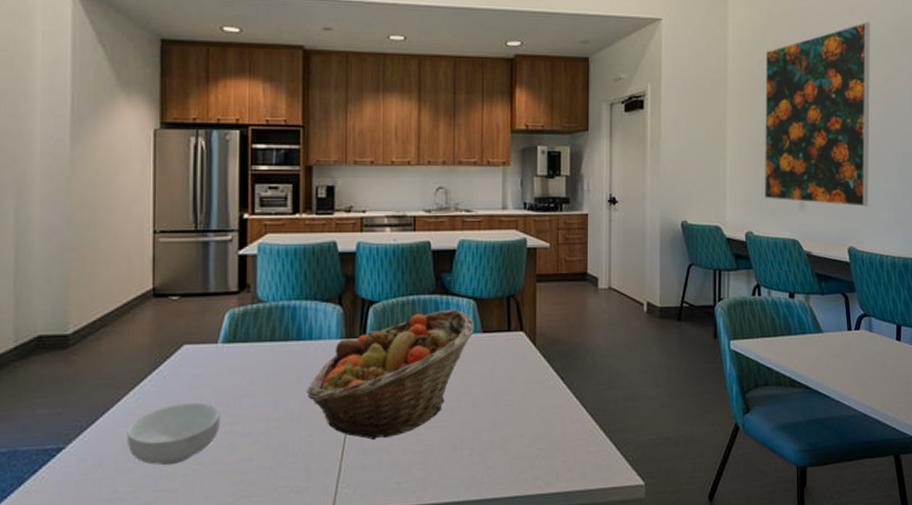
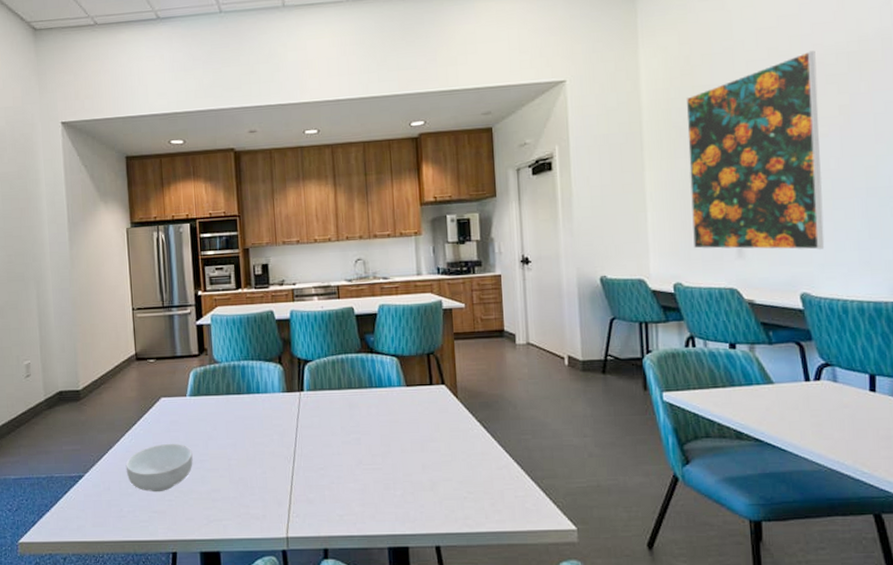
fruit basket: present [306,309,475,441] -> none [258,365,399,479]

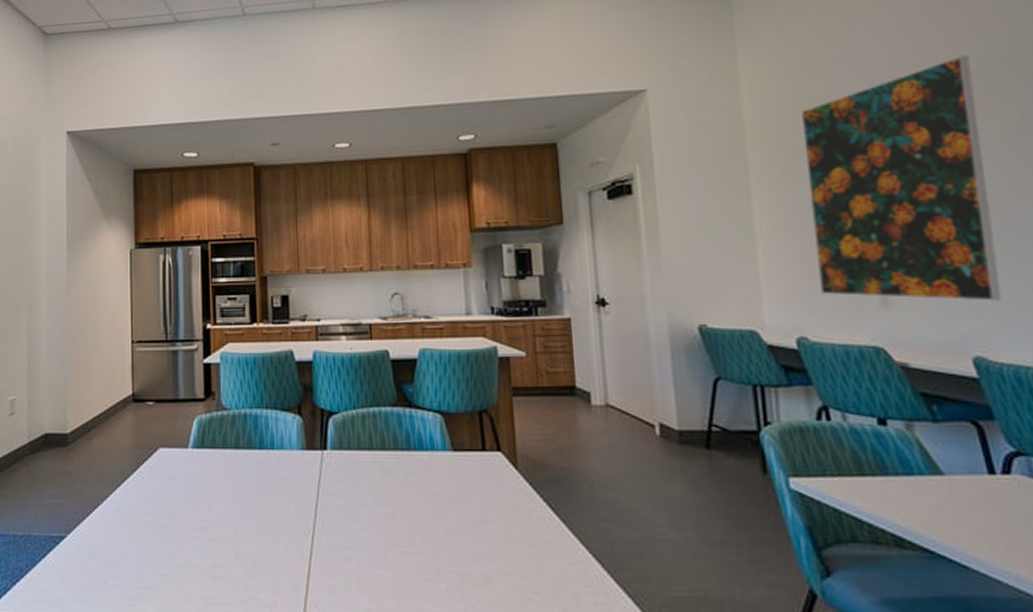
cereal bowl: present [126,443,193,493] -> none [114,503,193,564]

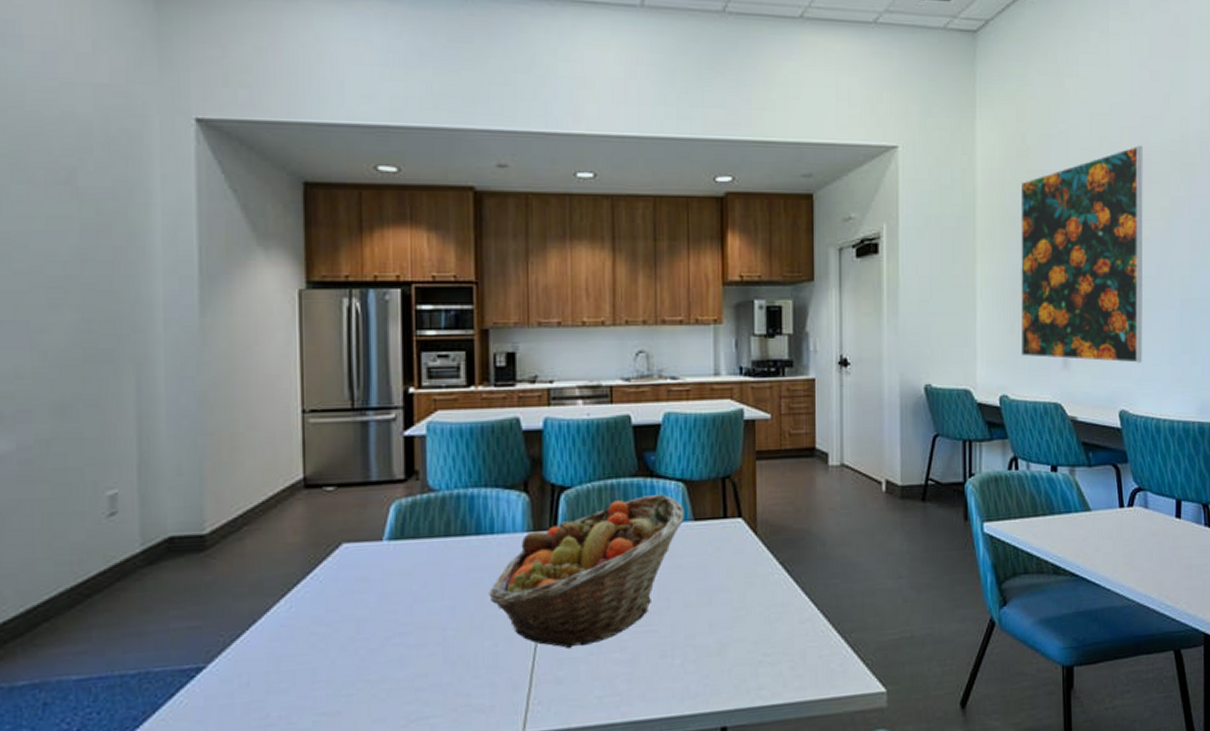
fruit basket: none [271,423,444,561] -> present [489,493,685,650]

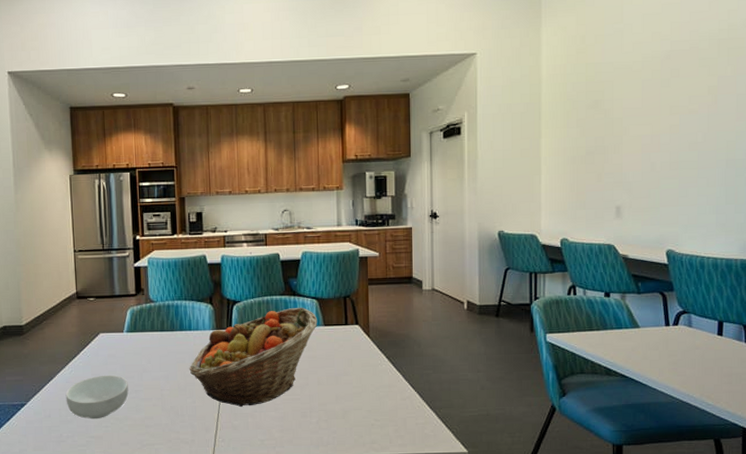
cereal bowl: none [278,610,388,685] -> present [65,375,129,420]
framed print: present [1020,145,1143,363] -> none [580,36,692,213]

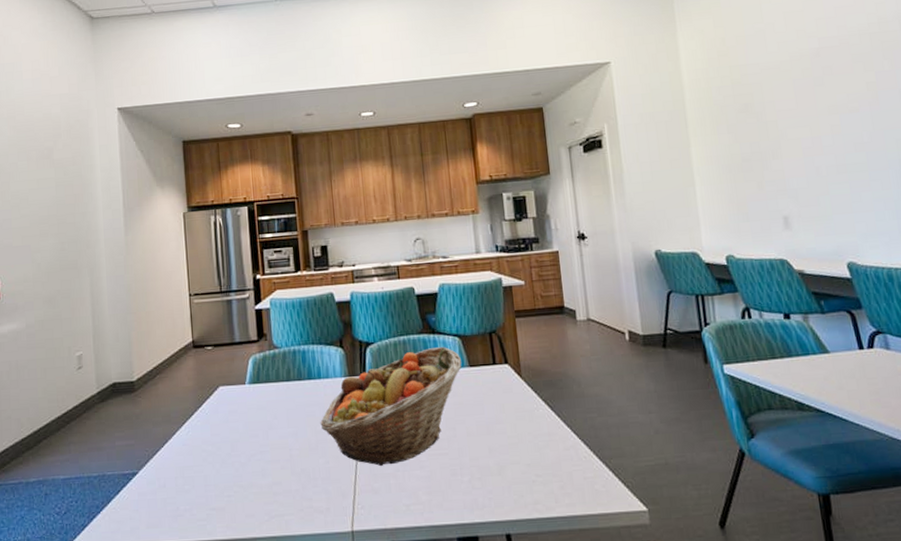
cereal bowl: present [65,375,129,420] -> none [182,434,253,488]

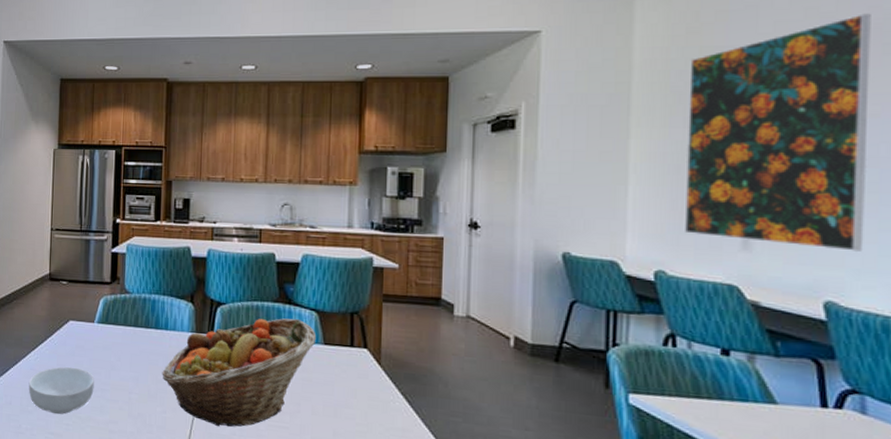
cereal bowl: none [182,434,253,488] -> present [28,367,94,415]
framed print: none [724,32,866,221] -> present [685,13,871,252]

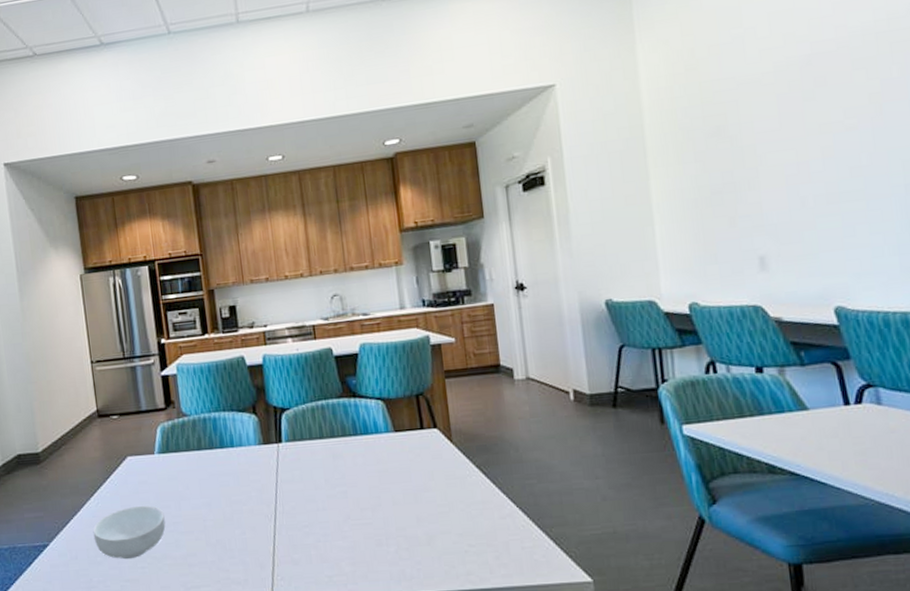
fruit basket: present [162,318,317,427] -> none [234,410,386,538]
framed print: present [685,13,871,252] -> none [692,33,860,264]

